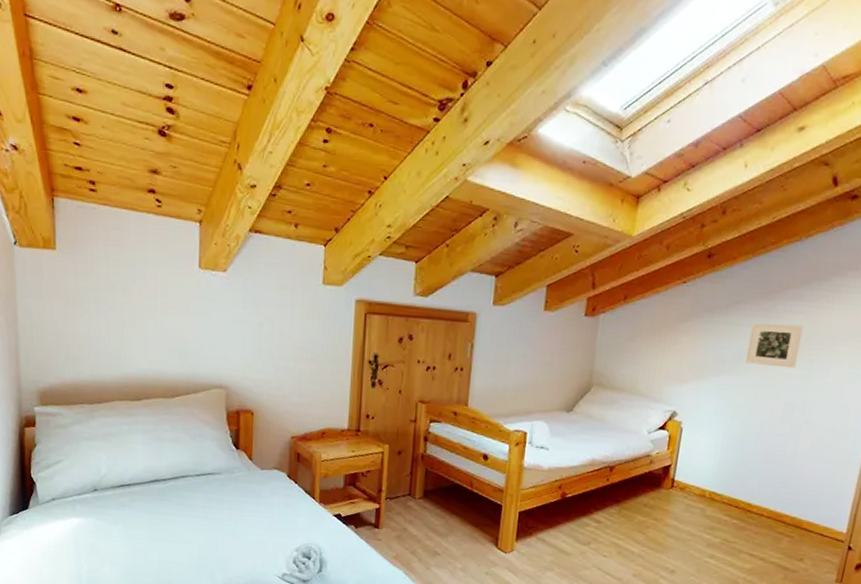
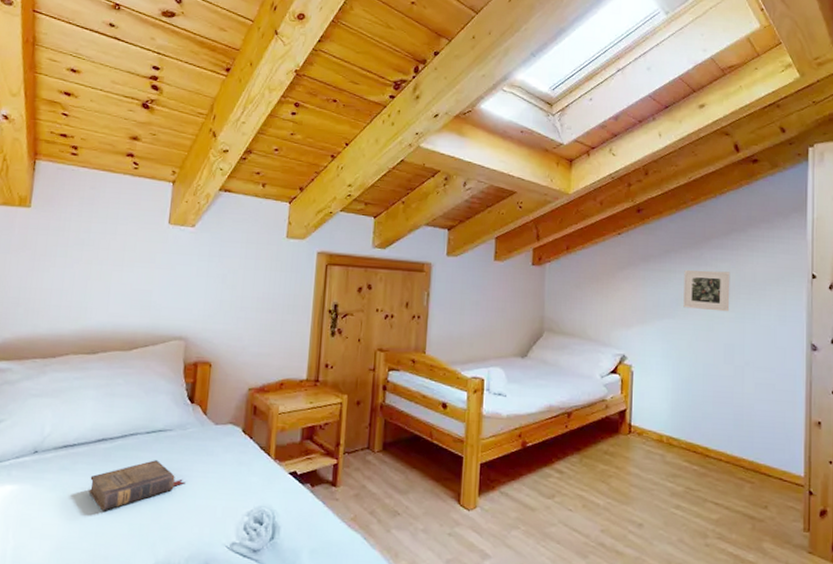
book: none [148,500,237,543] -> present [88,460,186,511]

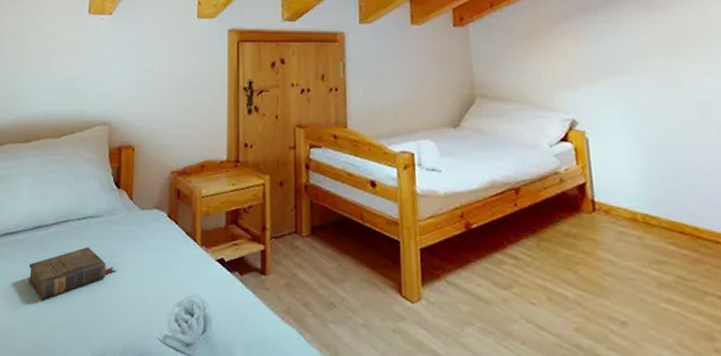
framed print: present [683,270,730,312] -> none [634,17,699,63]

